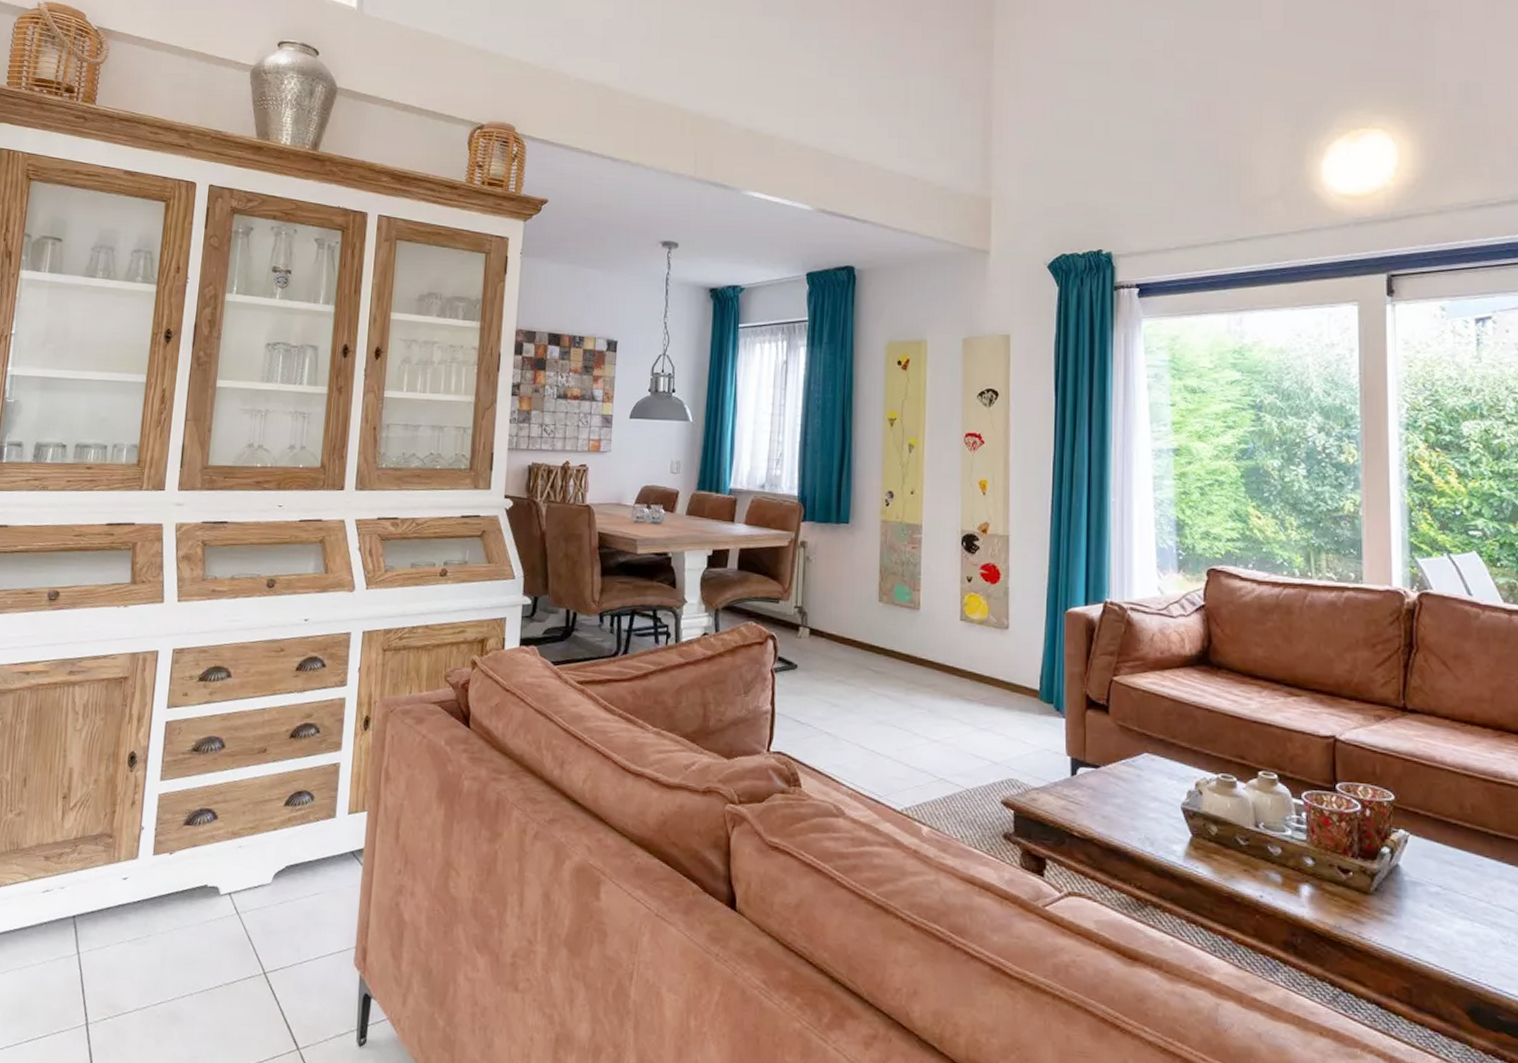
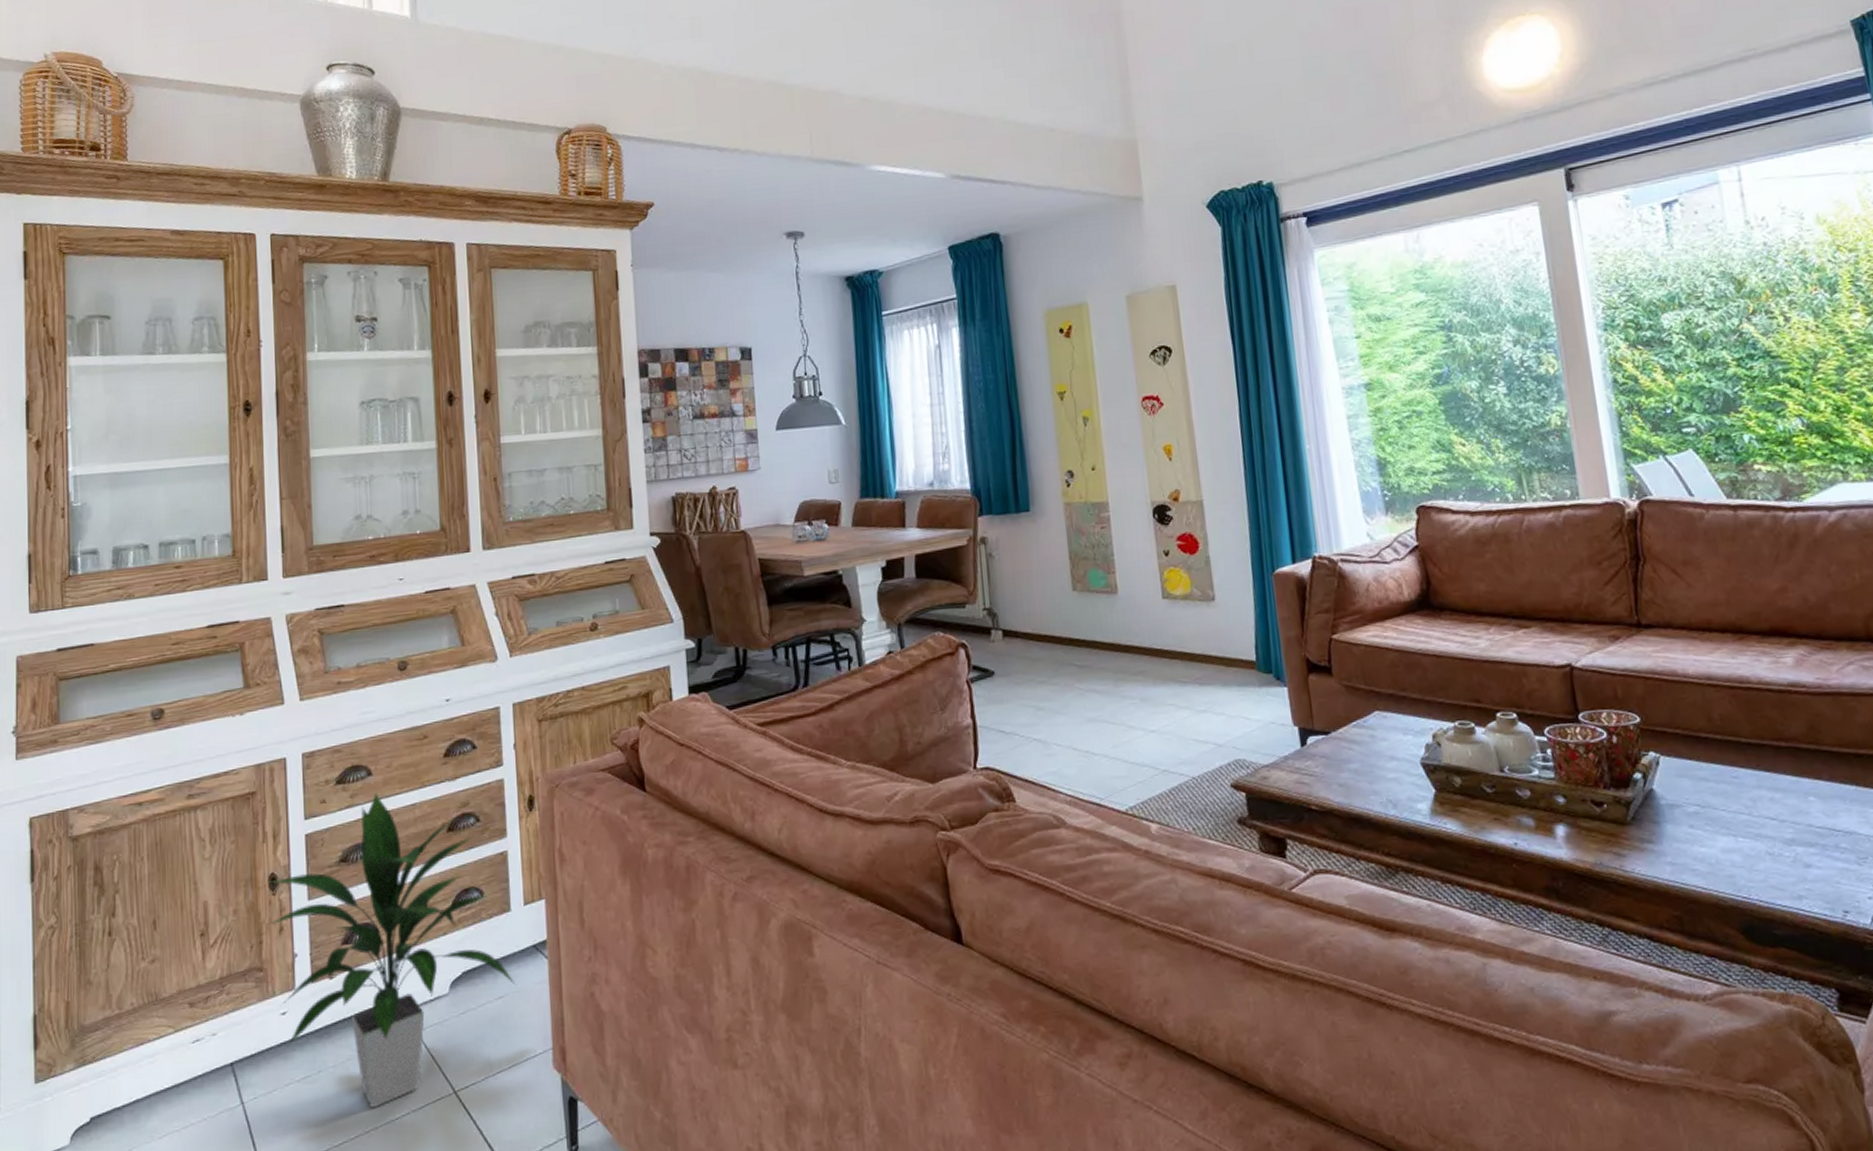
indoor plant: none [120,693,332,977] -> present [265,792,516,1109]

